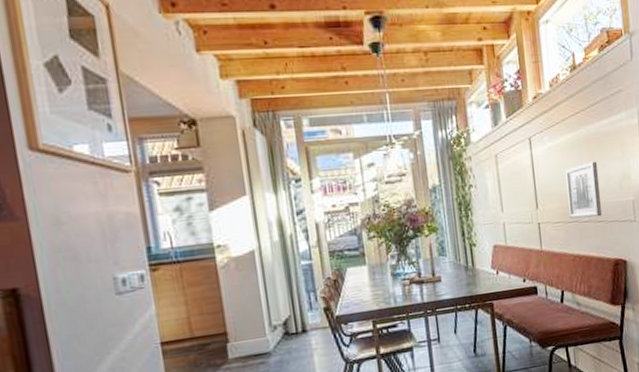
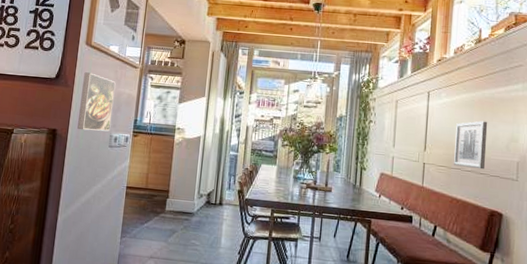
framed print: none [40,191,112,281] -> present [77,72,116,132]

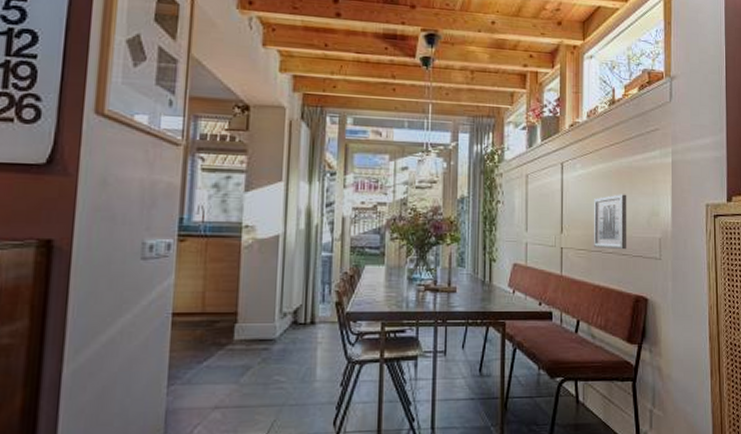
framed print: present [77,72,116,132] -> none [88,154,147,238]

